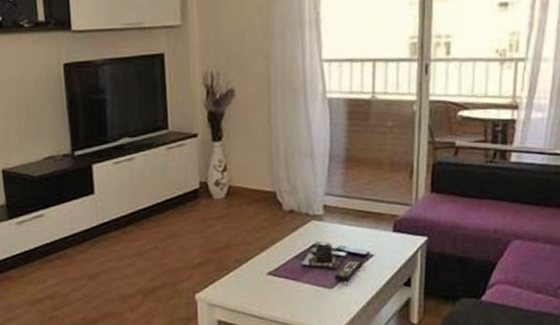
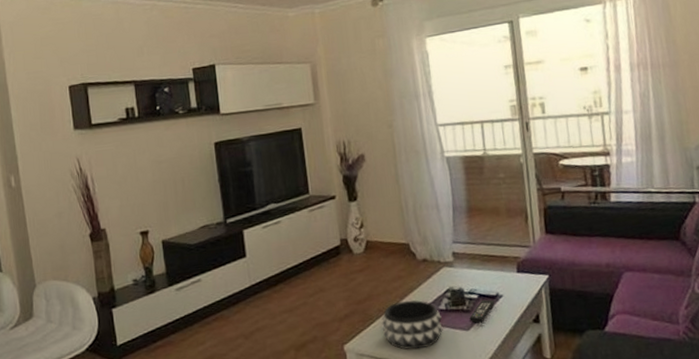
decorative bowl: none [238,252,304,304] -> present [381,299,443,350]

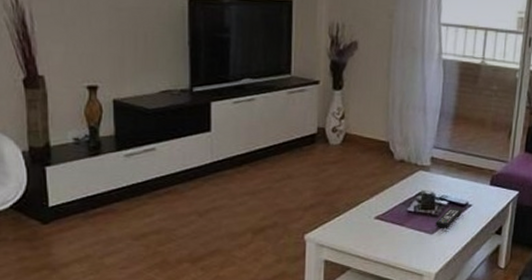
decorative bowl: present [381,299,443,350] -> none [347,198,409,246]

